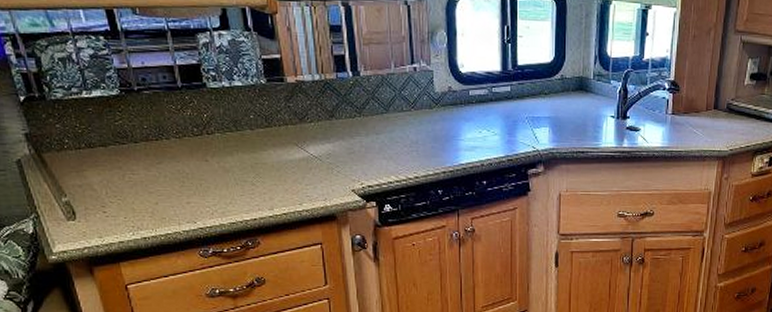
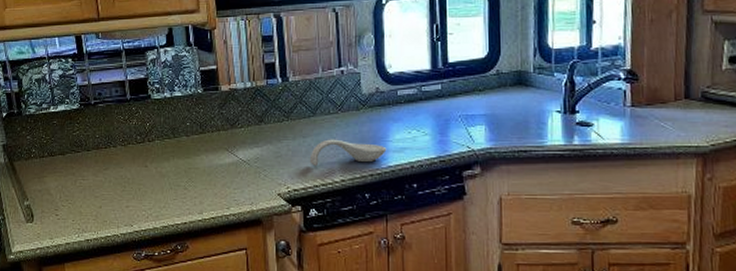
spoon rest: none [383,136,459,164] -> present [309,139,387,167]

